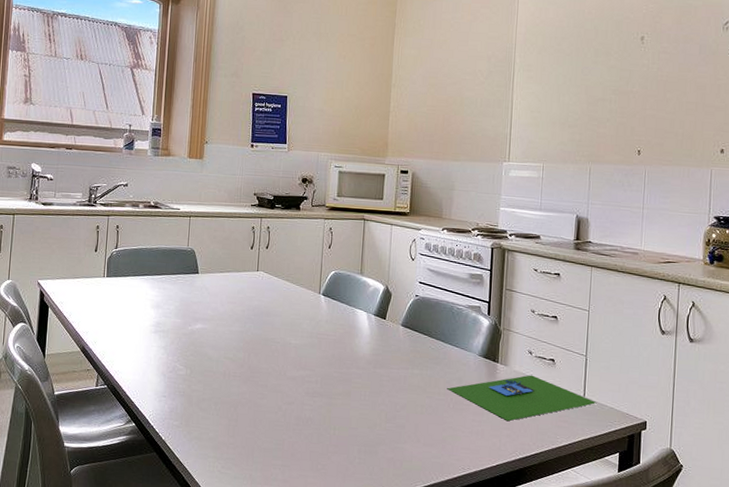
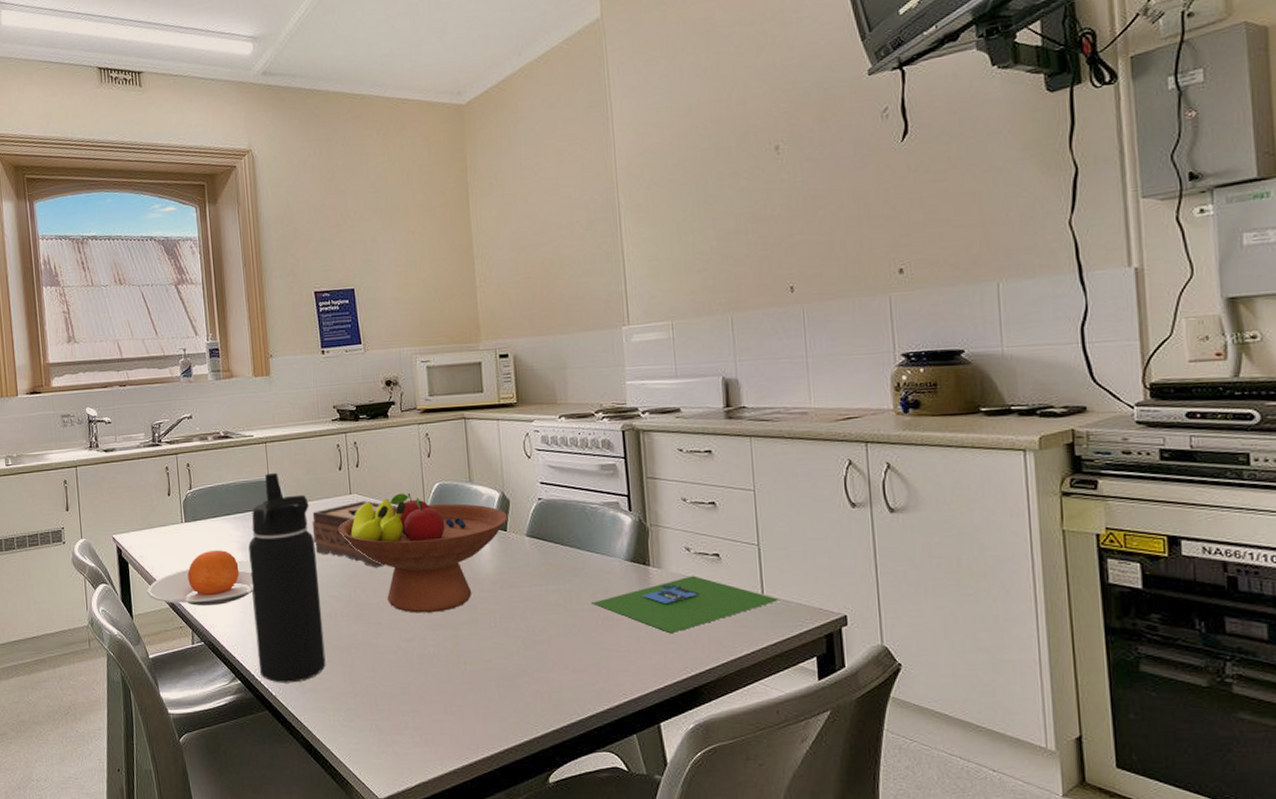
plate: none [62,304,161,354] -> present [147,549,254,606]
water bottle: none [153,243,220,430] -> present [248,472,326,683]
tissue box: none [219,278,296,338] -> present [312,500,397,568]
fruit bowl: none [243,276,389,382] -> present [339,493,508,613]

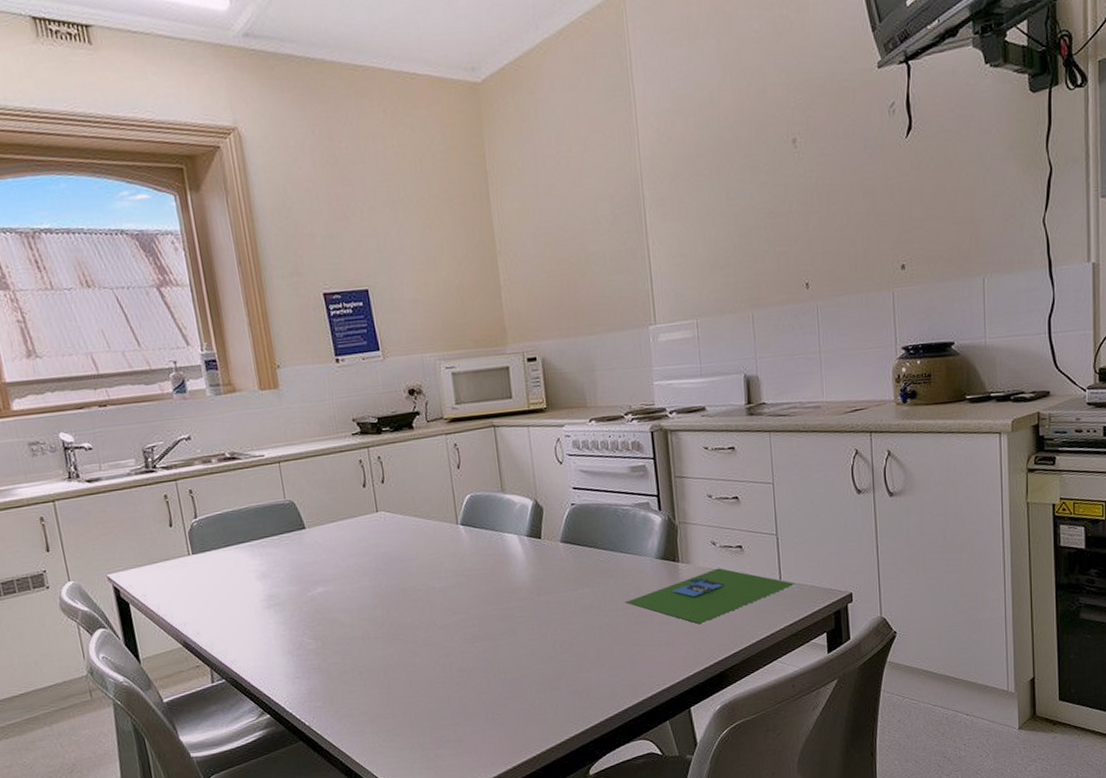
plate: present [147,549,254,606] -> none [155,581,277,642]
water bottle: present [248,472,326,683] -> none [267,493,362,713]
tissue box: present [312,500,397,568] -> none [336,517,428,586]
fruit bowl: present [339,493,508,613] -> none [367,506,542,628]

